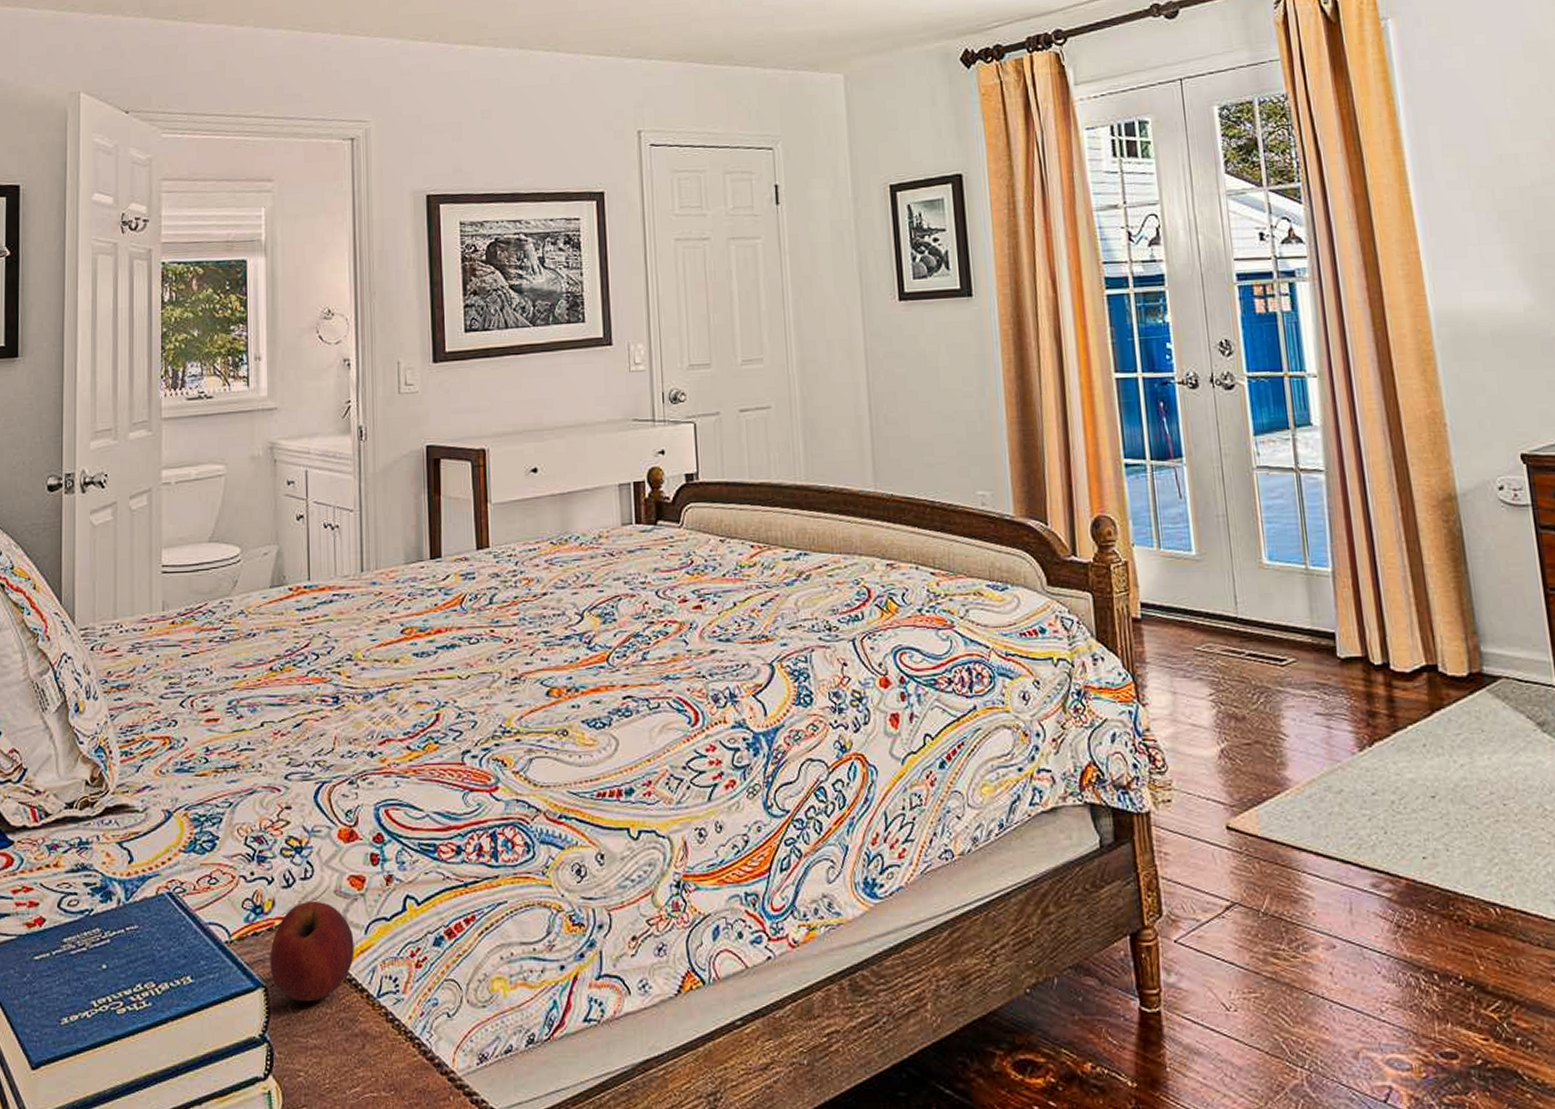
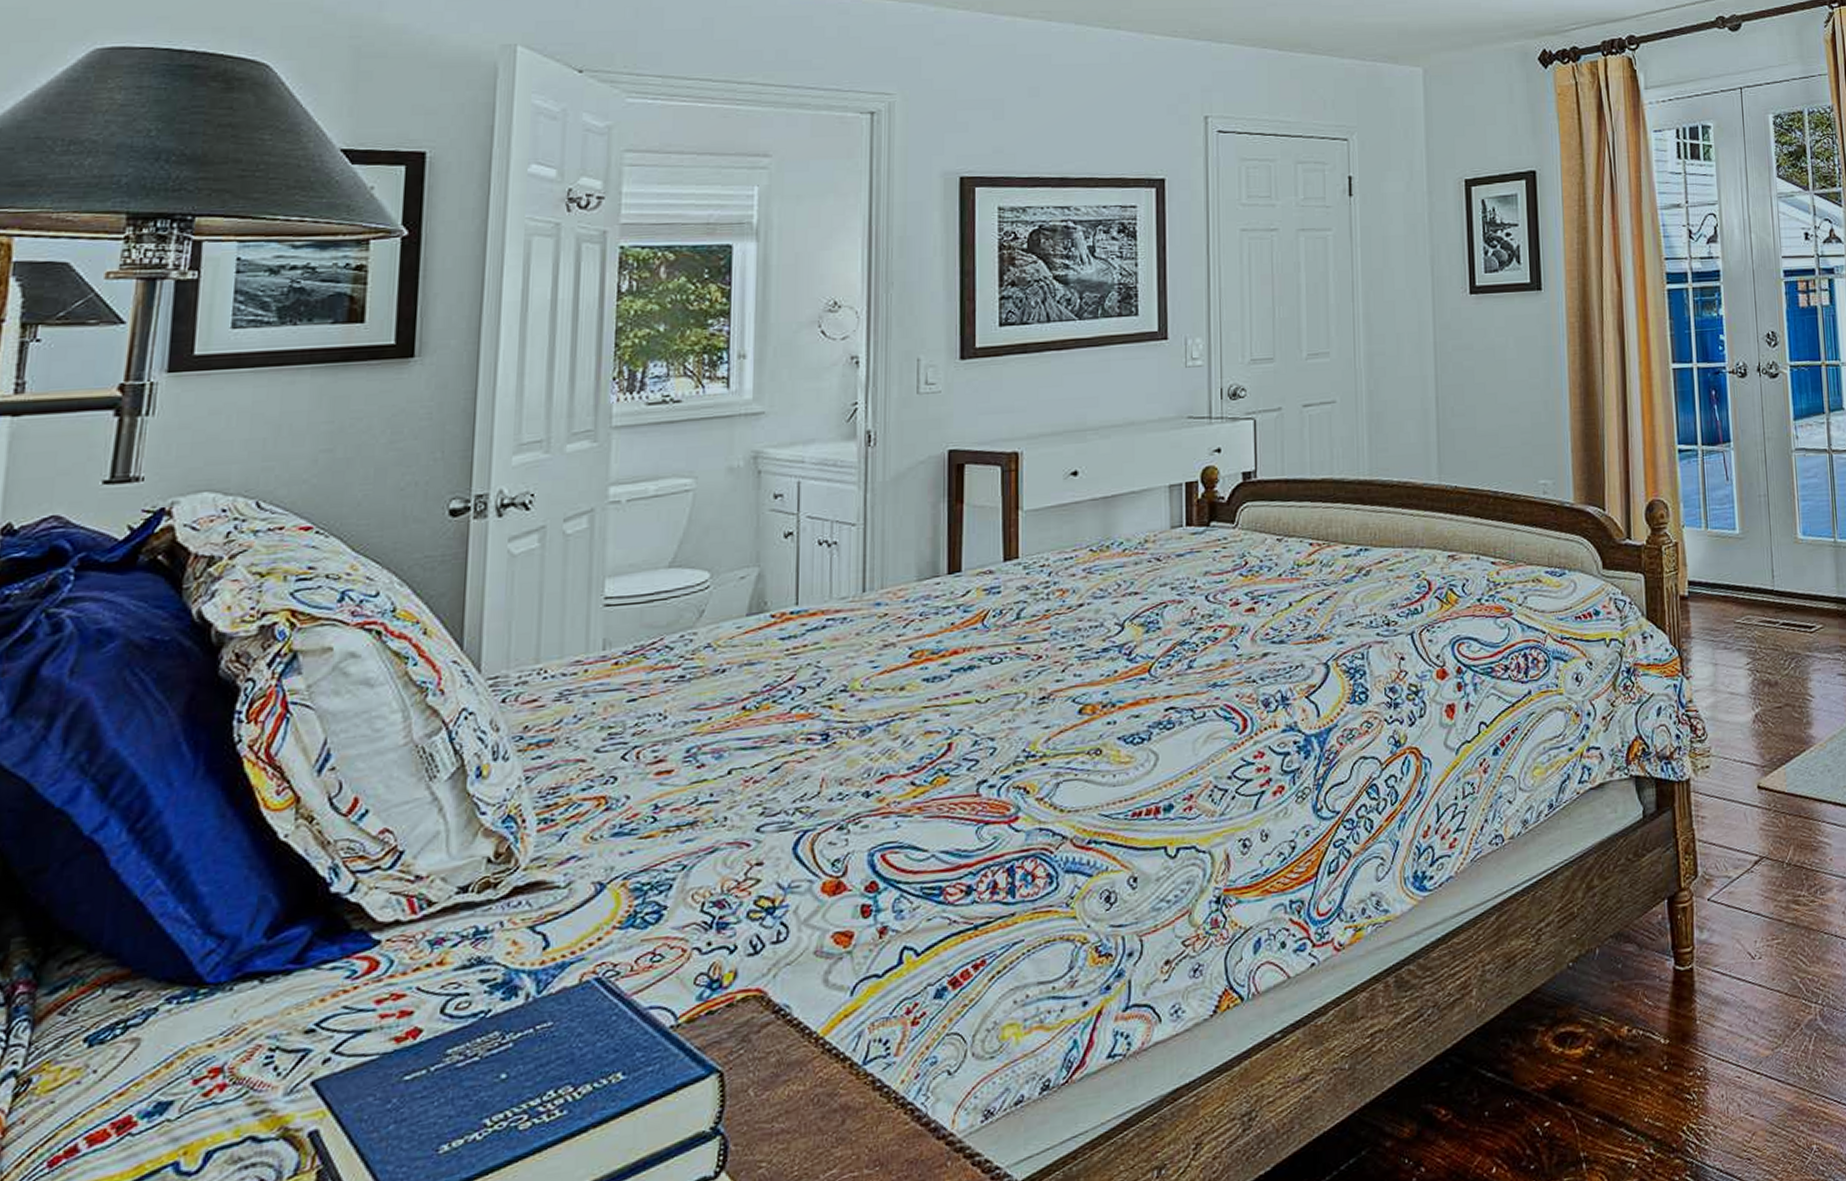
apple: present [270,900,354,1002] -> none [727,965,837,1083]

